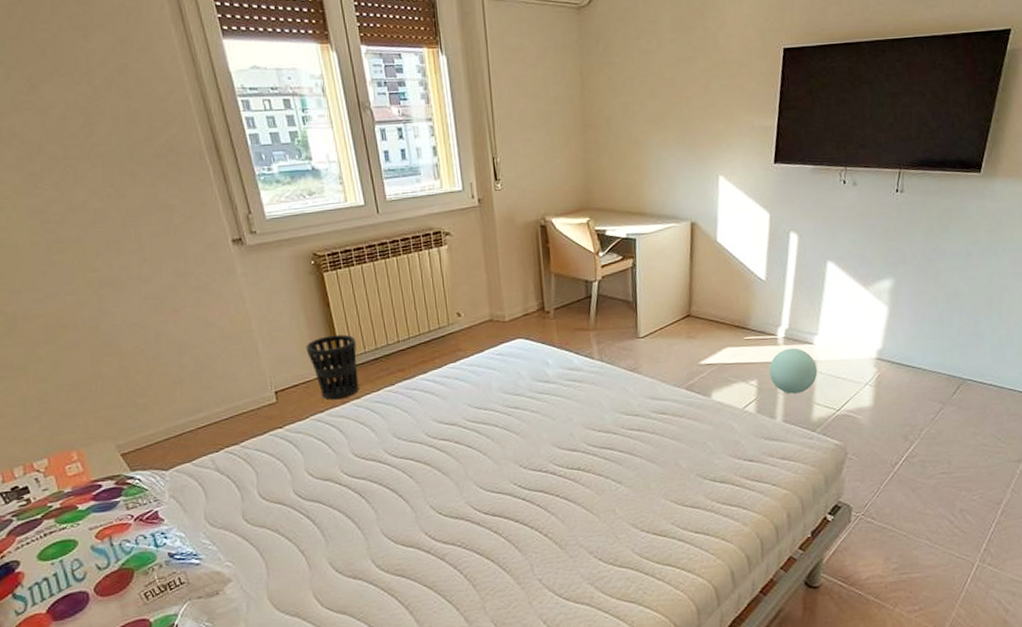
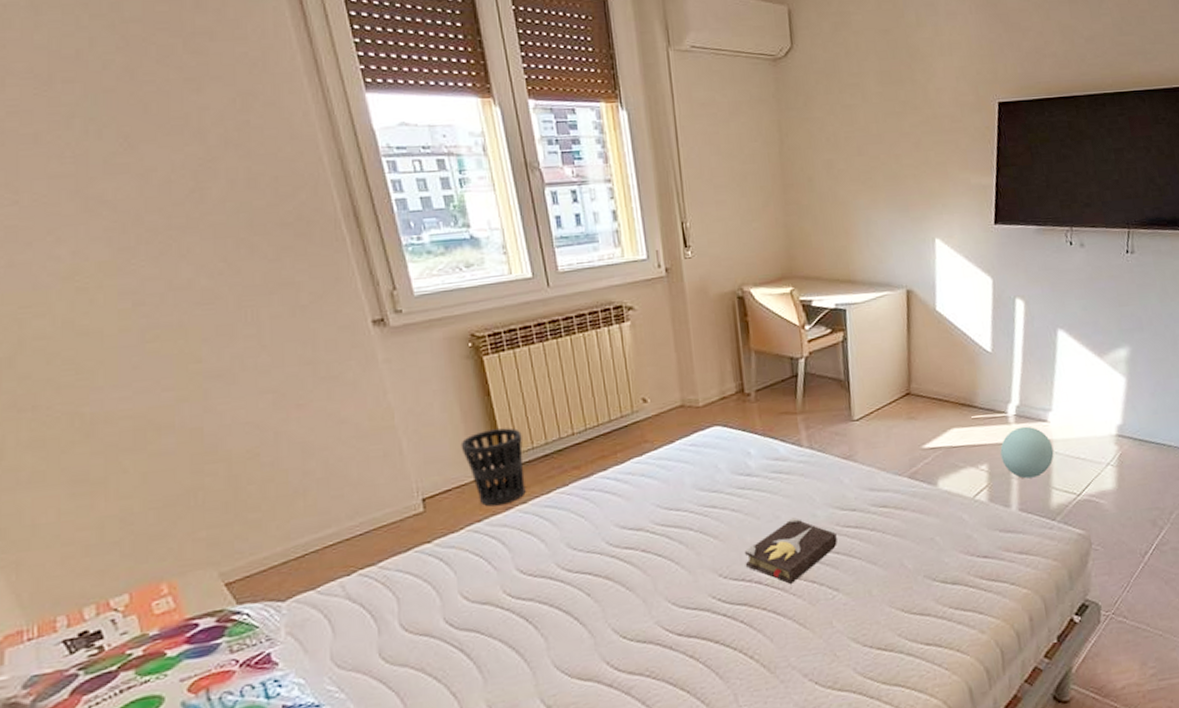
hardback book: none [542,420,622,476] -> present [745,518,837,584]

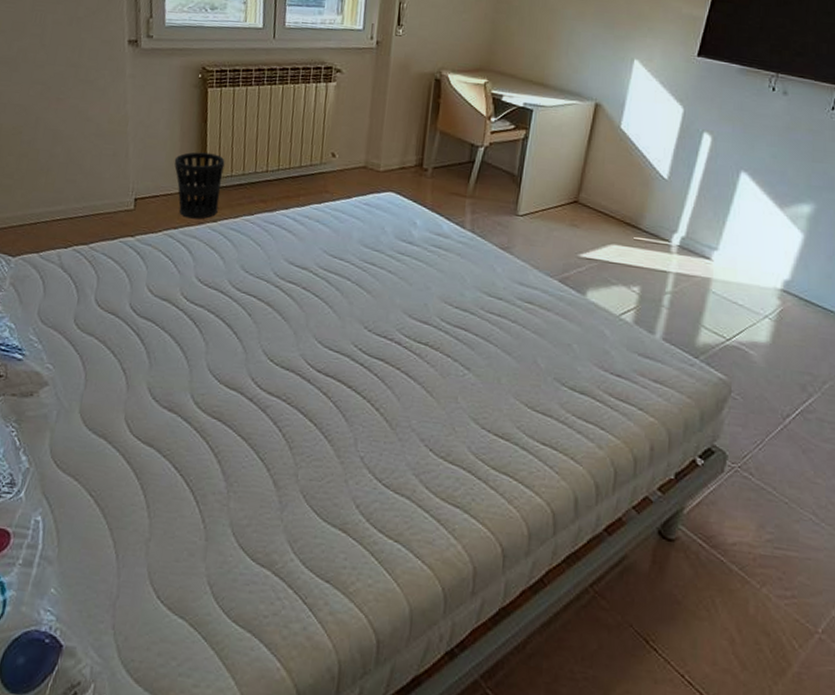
hardback book: present [745,518,837,584] -> none [389,292,479,352]
ball: present [1000,426,1054,479] -> none [655,258,711,312]

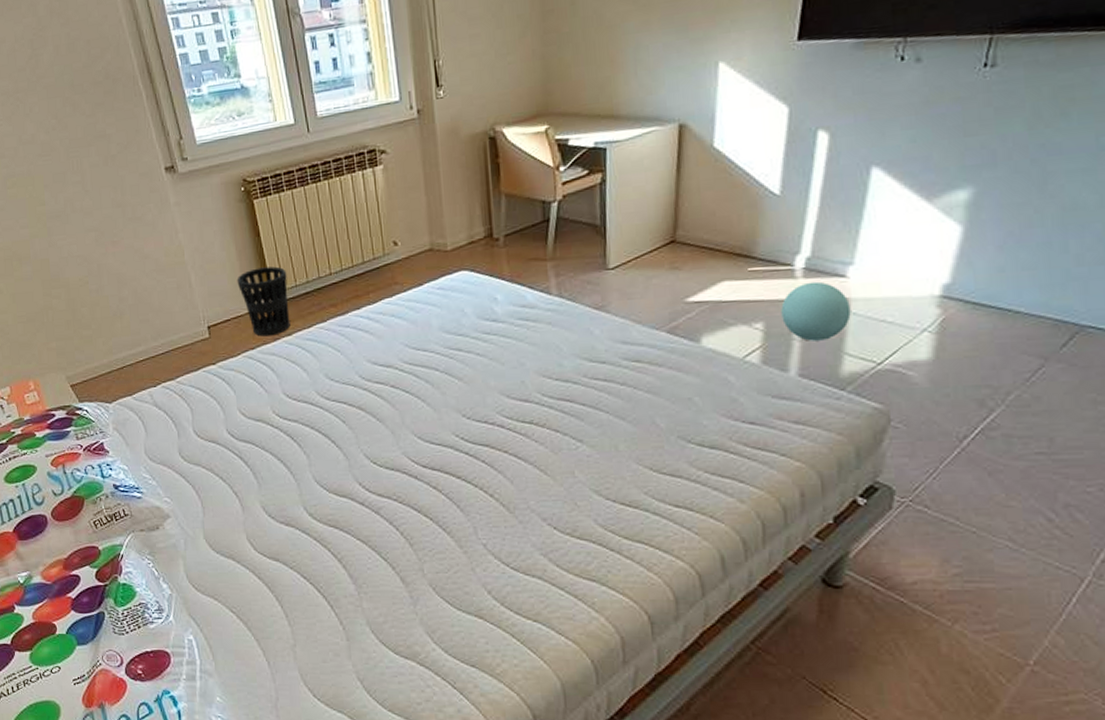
ball: none [655,258,711,312] -> present [781,281,851,341]

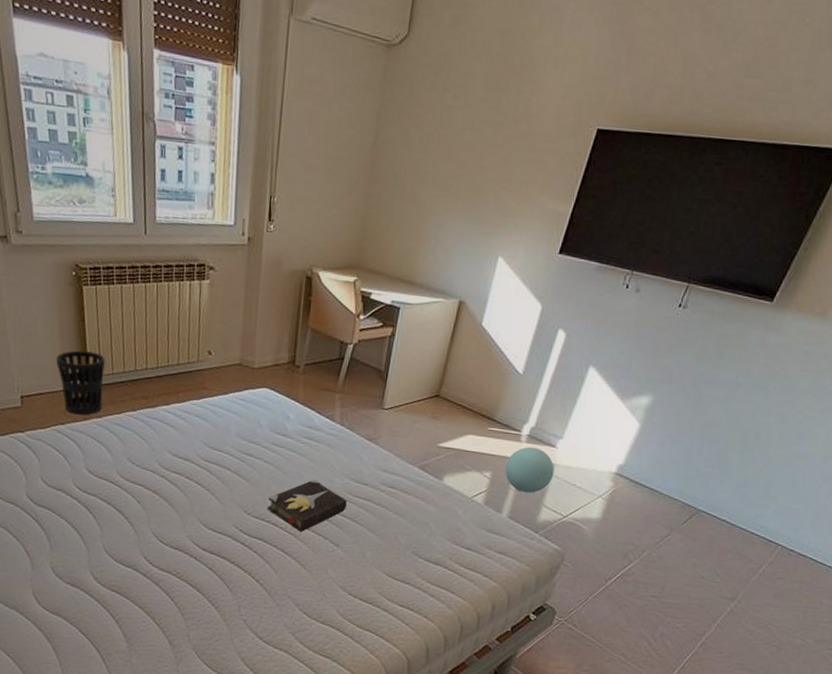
hardback book: none [488,366,584,430] -> present [266,479,347,532]

